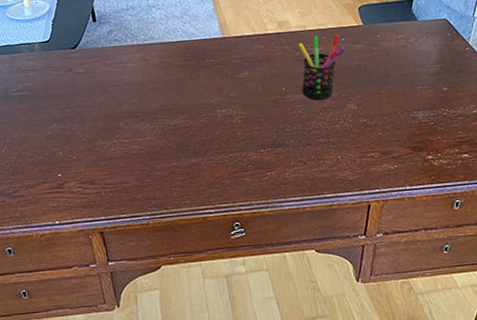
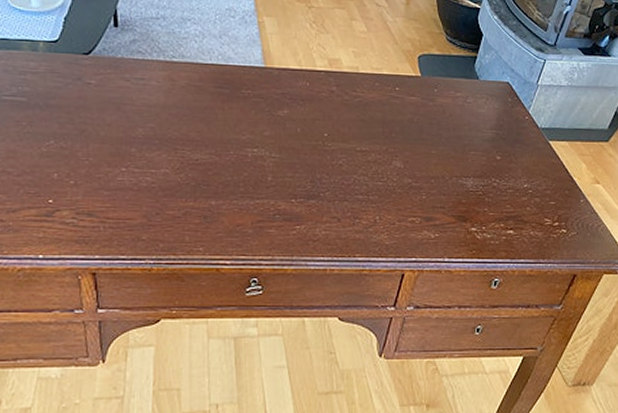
pen holder: present [298,34,346,100] -> none [346,80,399,153]

